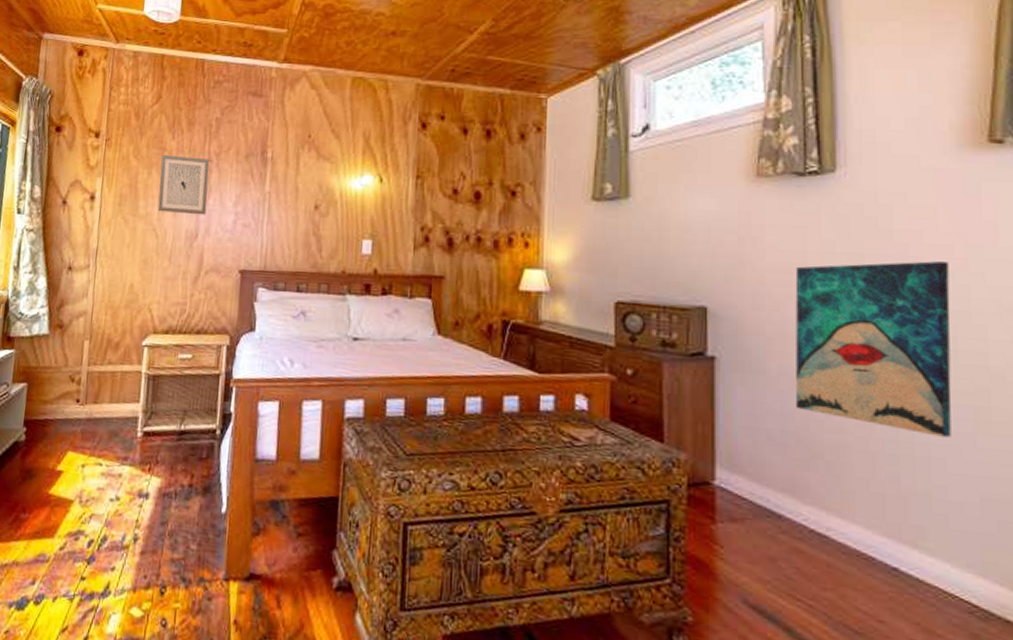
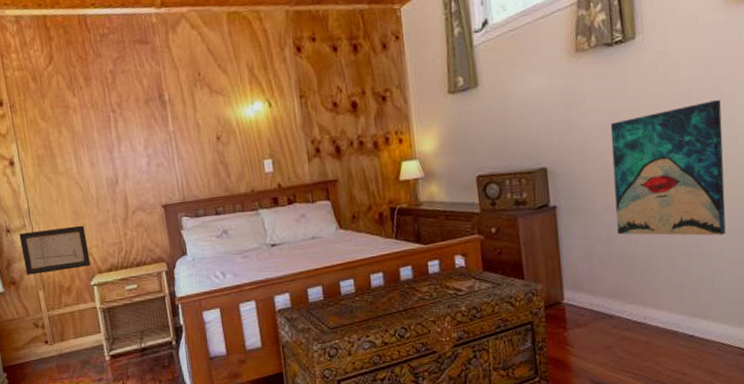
wall art: none [76,273,150,324] -> present [19,225,91,275]
wall art: present [157,154,210,215] -> none [67,110,121,166]

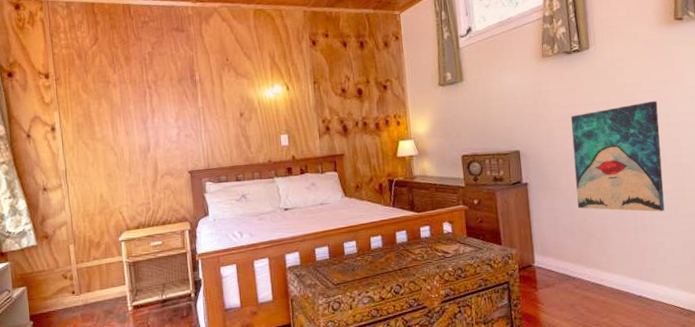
wall art: present [19,225,91,275] -> none [55,186,120,230]

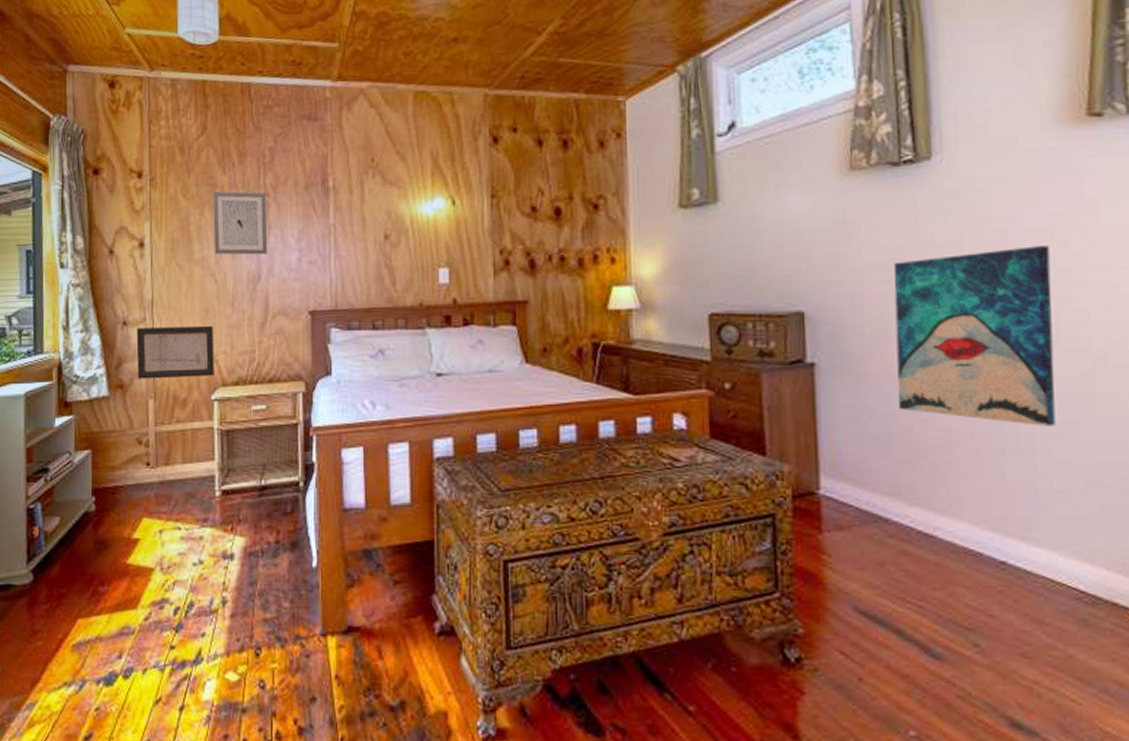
wall art: none [55,186,120,230] -> present [136,325,215,379]
wall art: none [107,86,154,134] -> present [213,191,268,255]

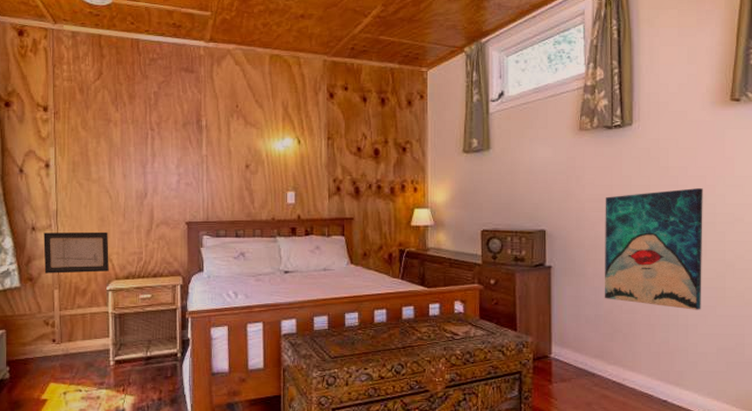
wall art: present [213,191,268,255] -> none [108,125,153,177]

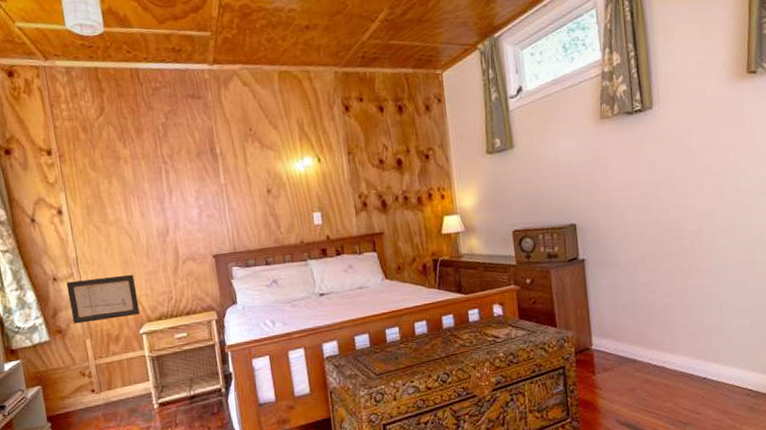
wall art: present [604,188,703,310] -> none [631,165,733,287]

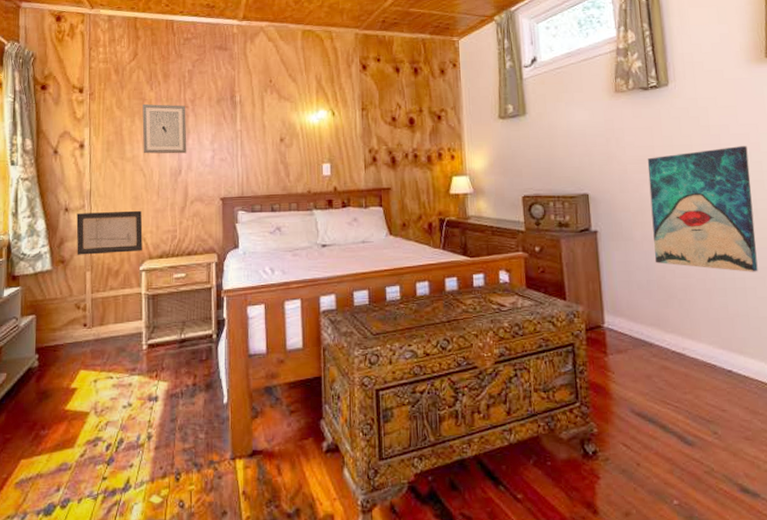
wall art: none [118,161,172,216] -> present [142,103,187,154]
wall art: none [631,165,733,287] -> present [647,146,758,272]

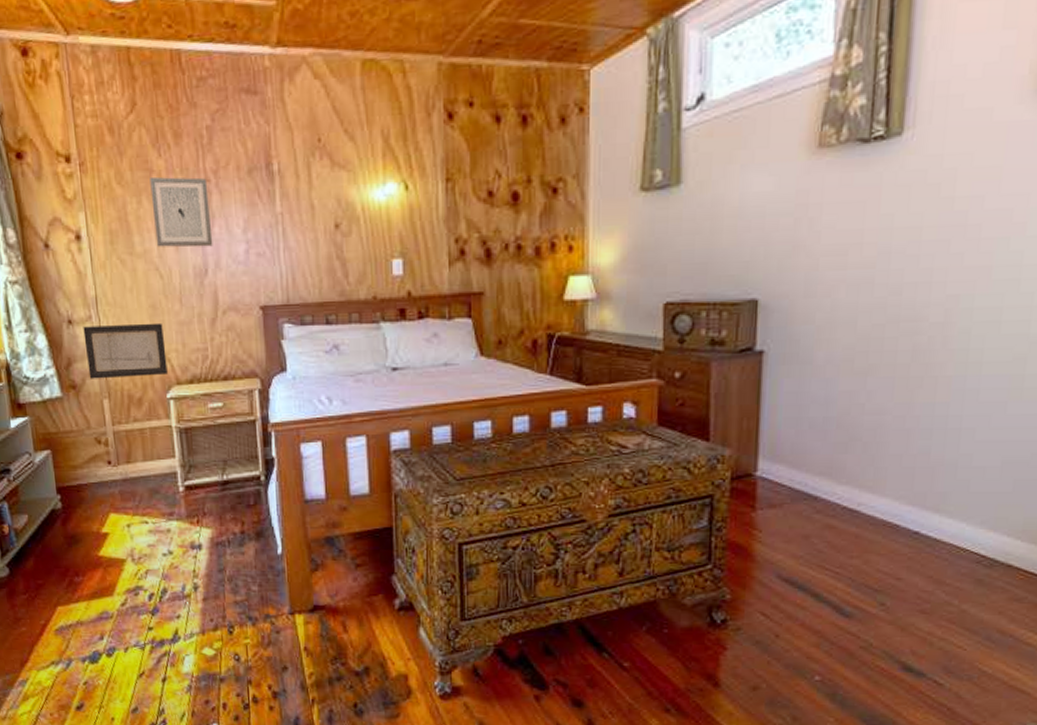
wall art: present [647,146,758,272] -> none [838,228,1006,408]

